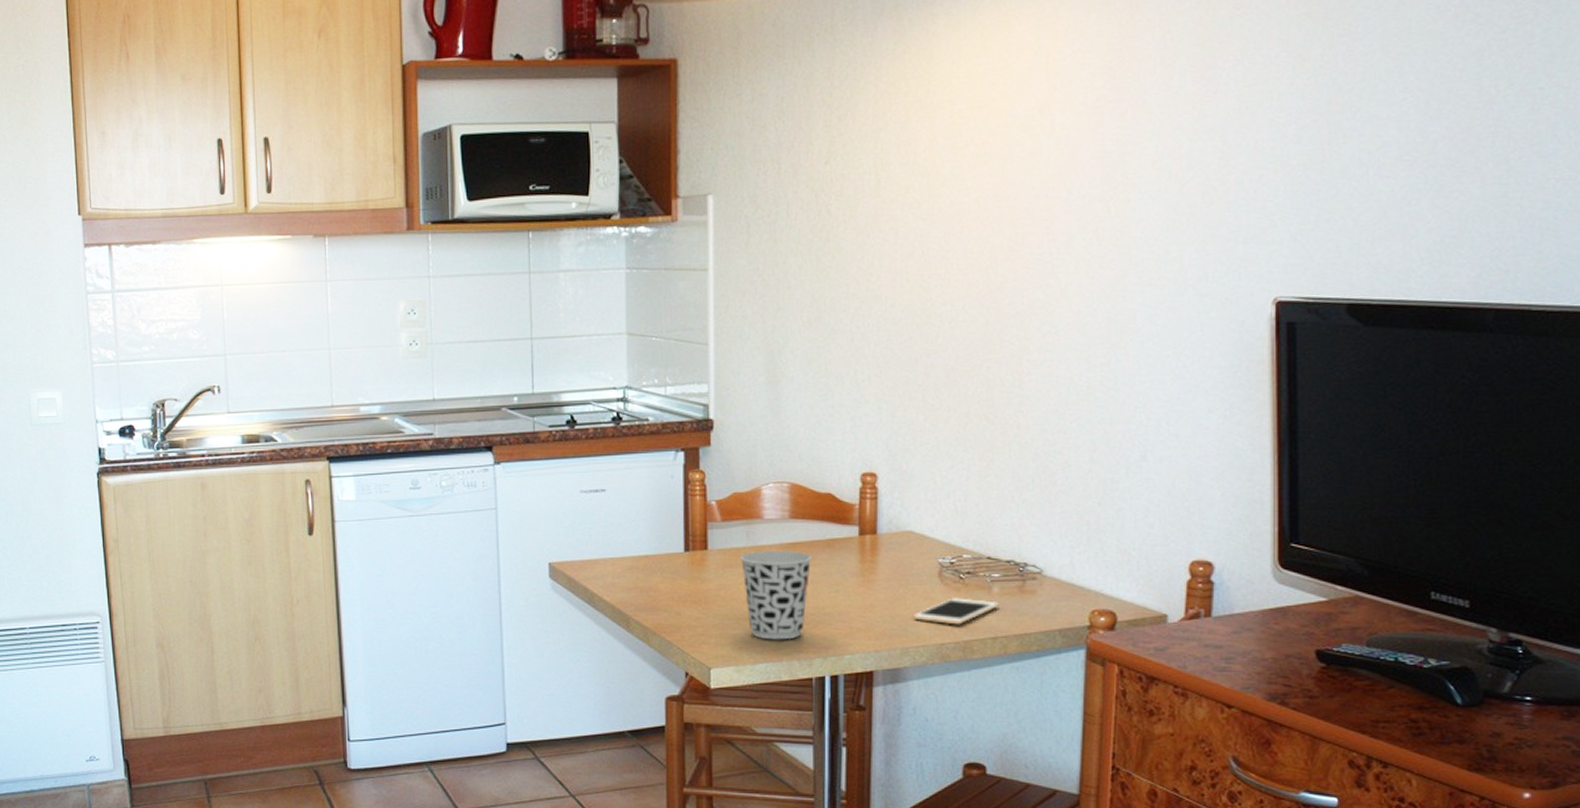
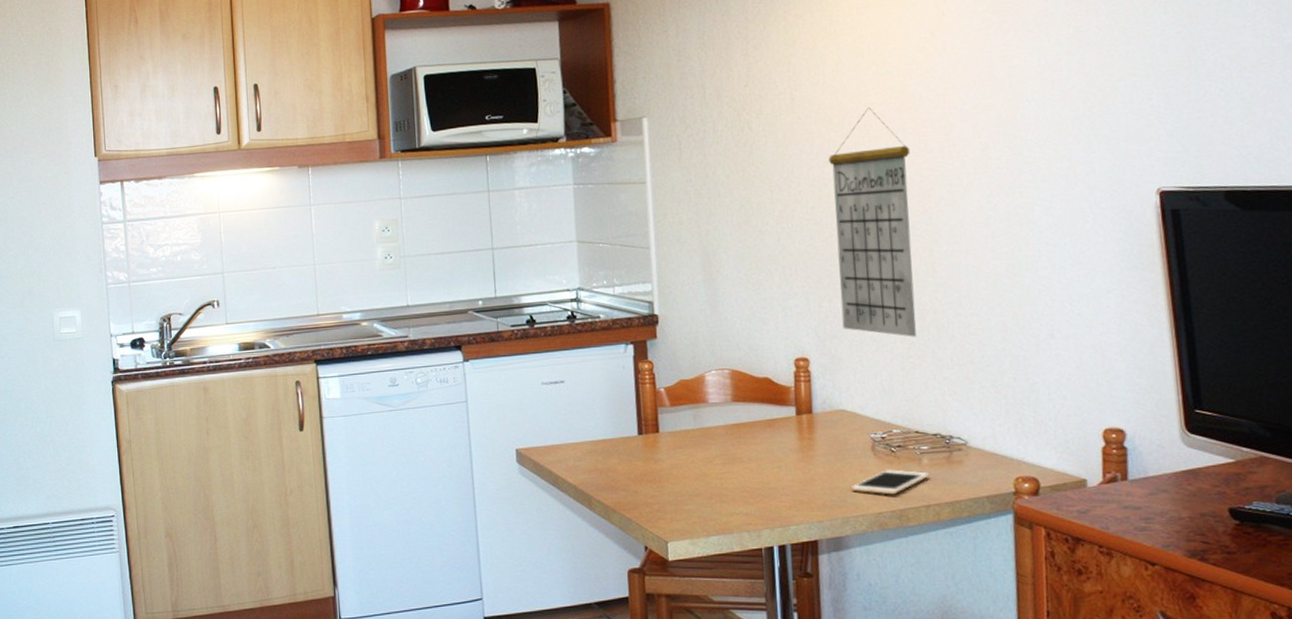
cup: present [740,550,812,640] -> none [689,431,755,514]
calendar: none [914,192,1005,454] -> present [829,106,916,337]

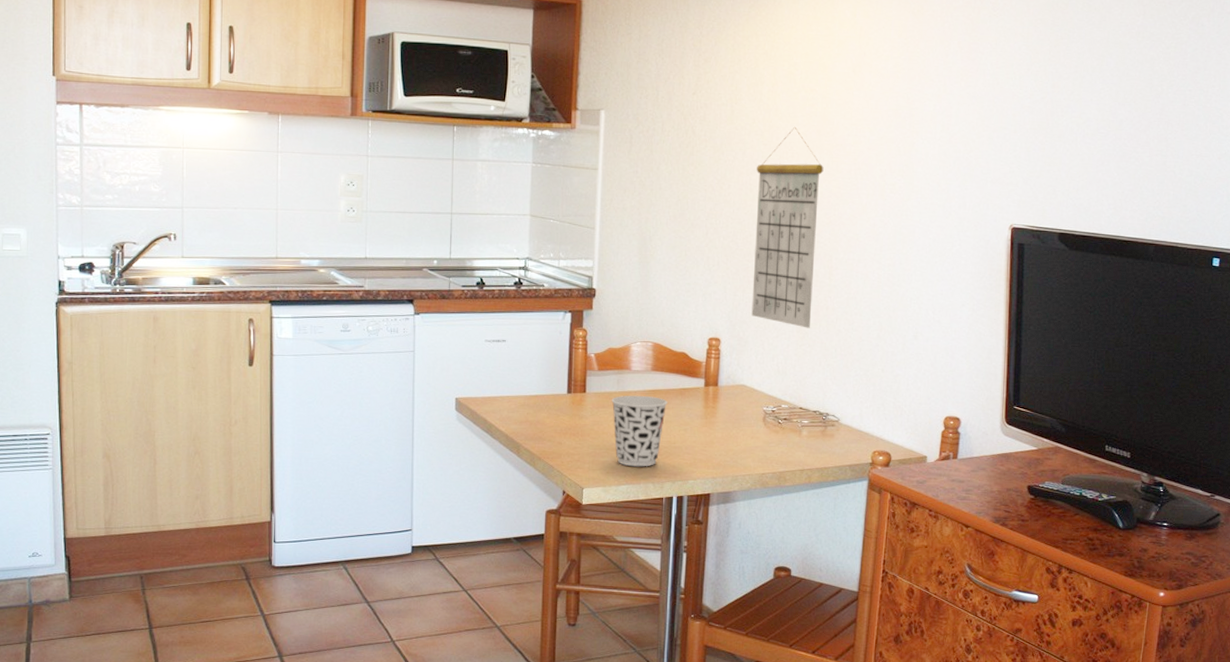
cup: none [689,431,755,514] -> present [611,395,668,467]
cell phone: present [851,470,930,495] -> none [742,438,807,459]

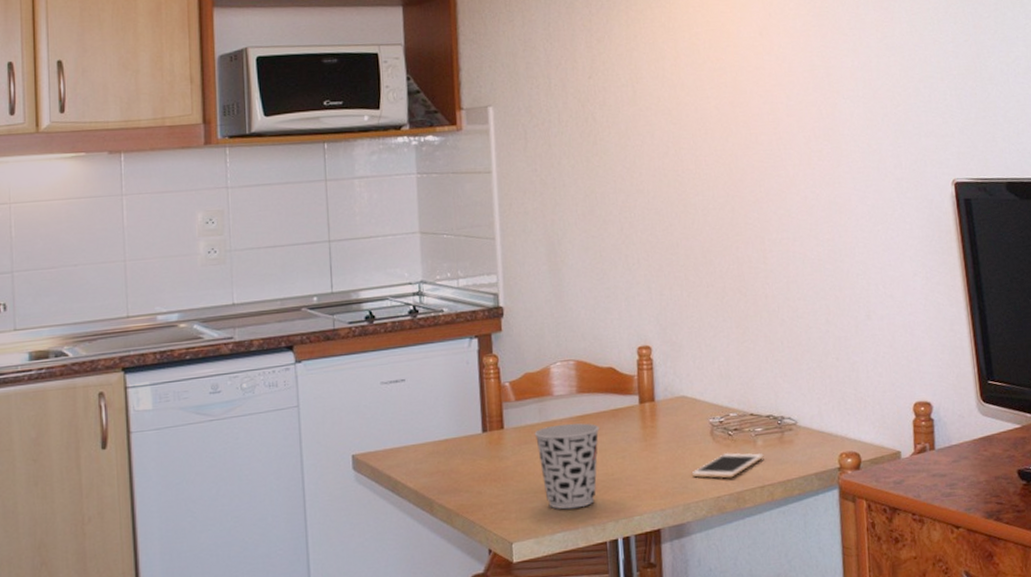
cell phone: none [742,438,807,459] -> present [691,453,764,479]
calendar: present [751,126,824,328] -> none [668,100,750,322]

